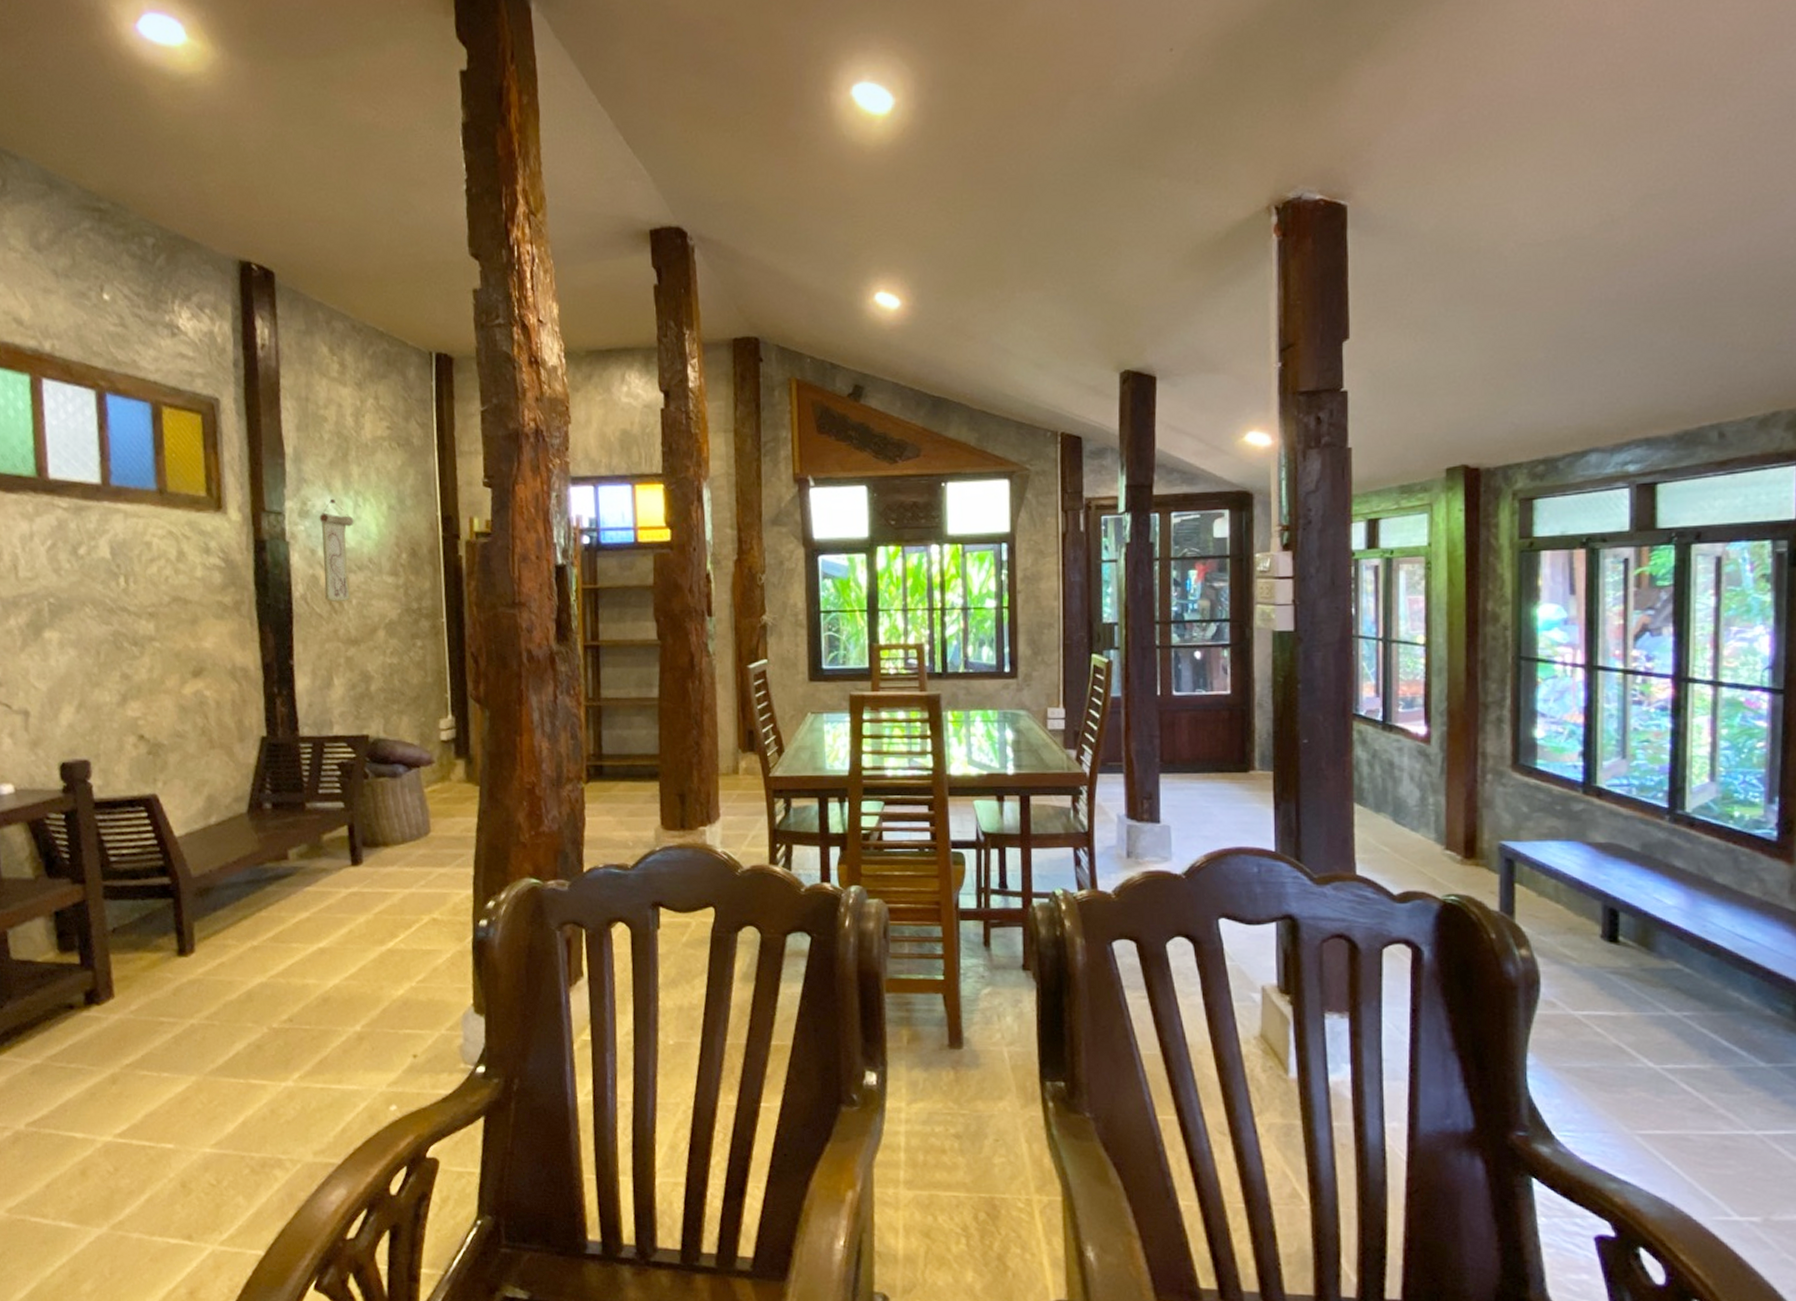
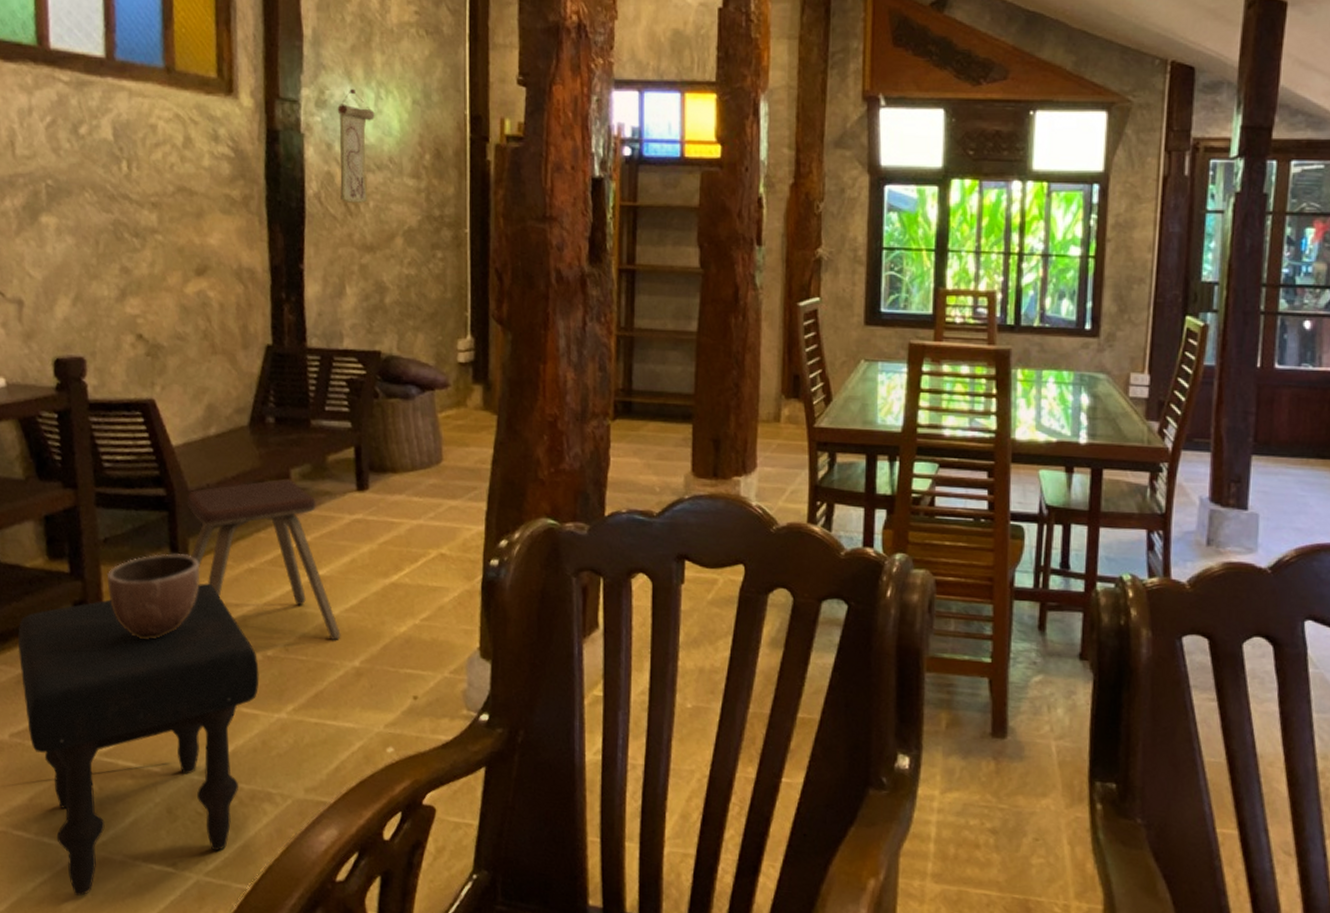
ottoman: none [31,963,266,1276] -> present [18,582,259,896]
decorative bowl: none [116,938,206,1022] -> present [106,553,200,640]
music stool: none [190,860,342,1009] -> present [186,479,341,641]

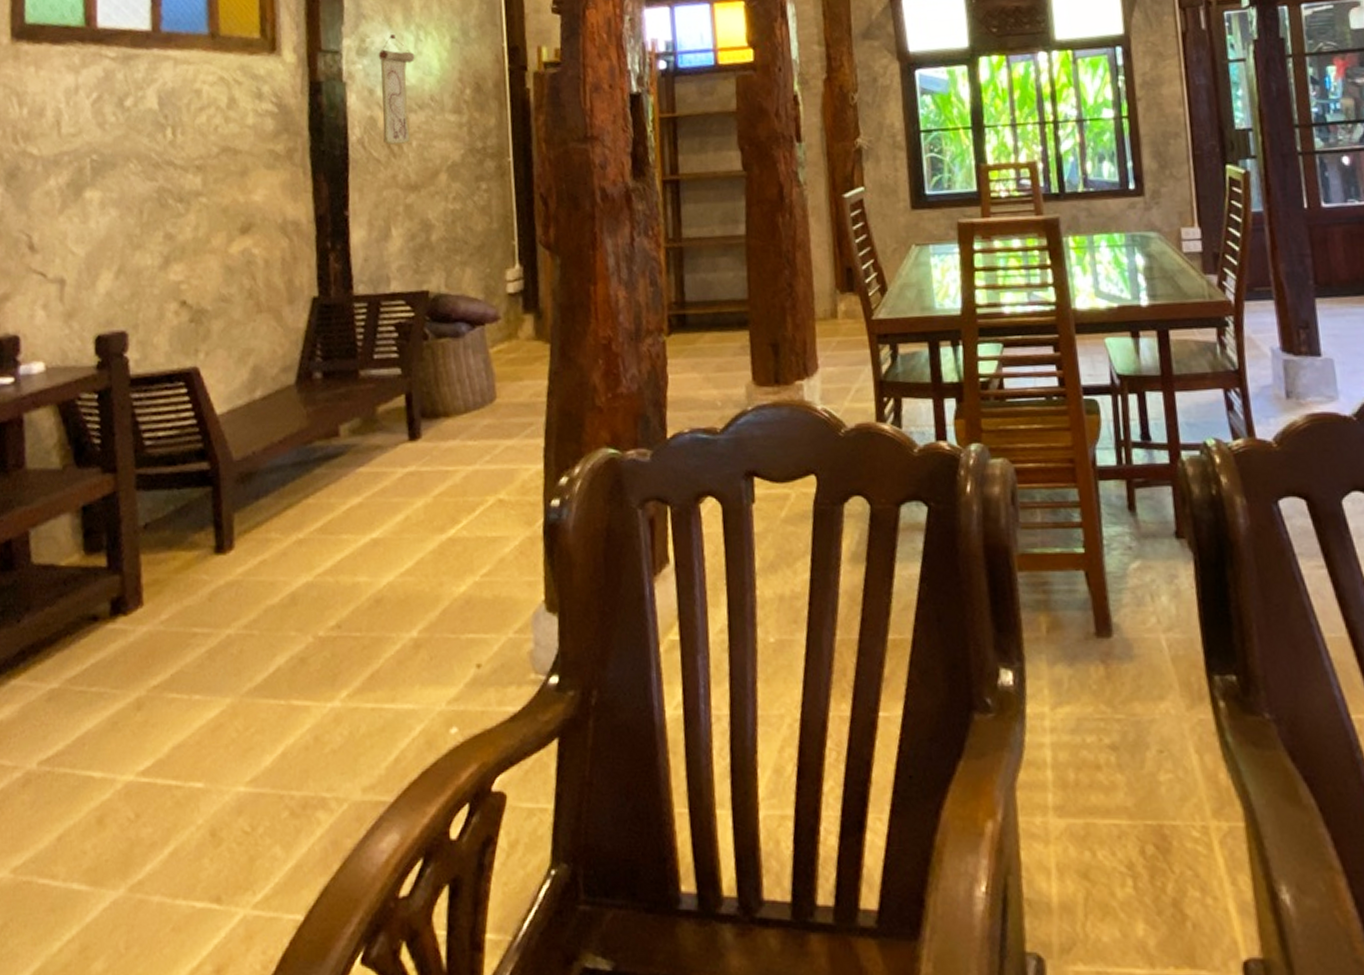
ottoman: present [18,582,259,896] -> none [49,561,310,951]
decorative bowl: present [106,553,200,640] -> none [146,531,246,634]
music stool: present [186,479,341,641] -> none [231,437,397,611]

